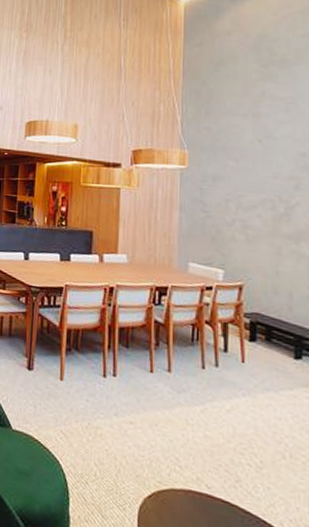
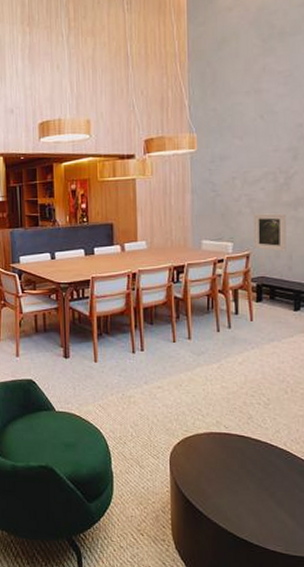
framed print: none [248,242,286,289] -> present [253,213,286,252]

